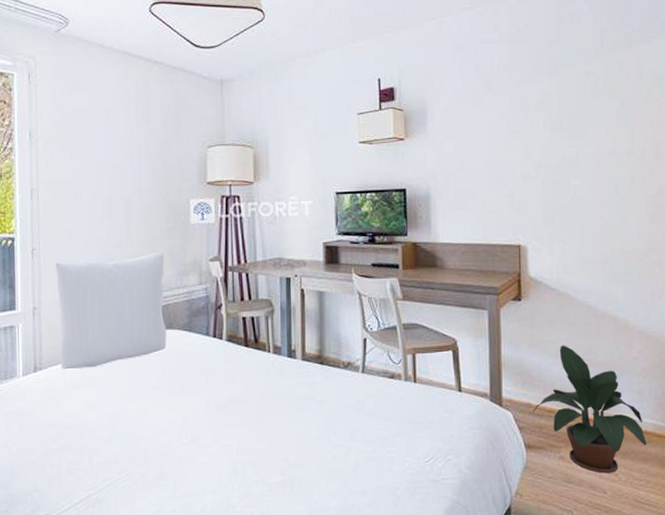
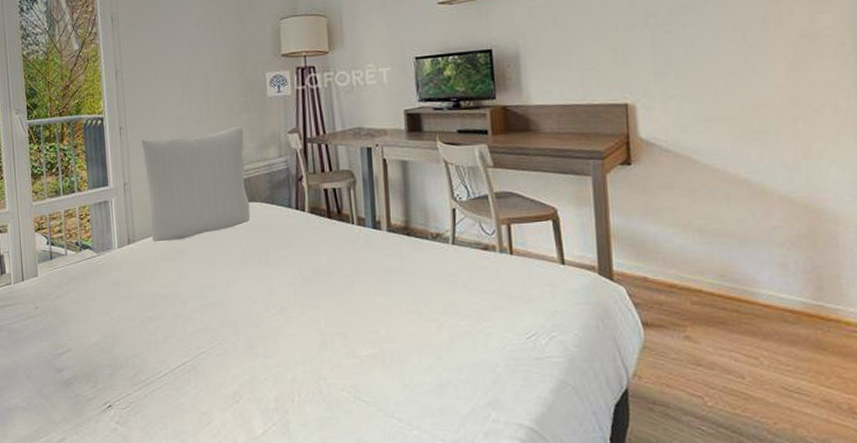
potted plant: present [532,345,646,474] -> none [649,213,794,357]

